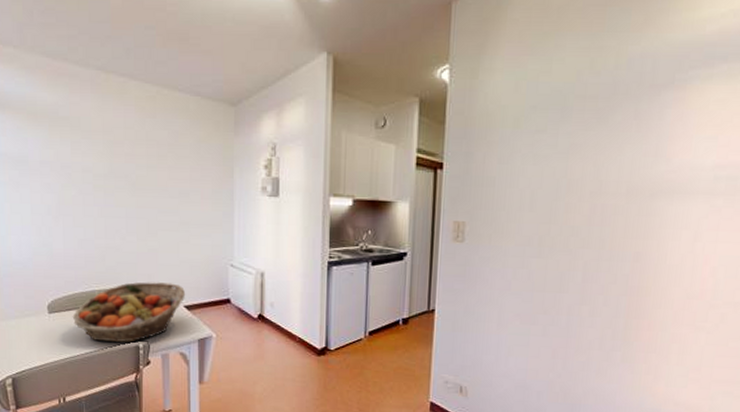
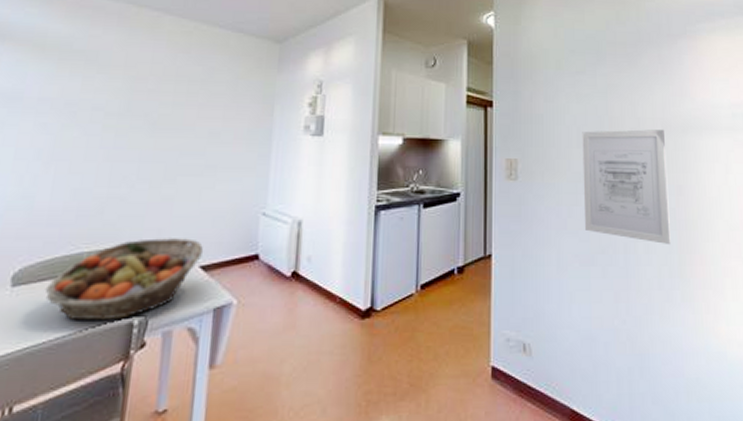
wall art: none [529,193,629,310] -> present [582,129,671,245]

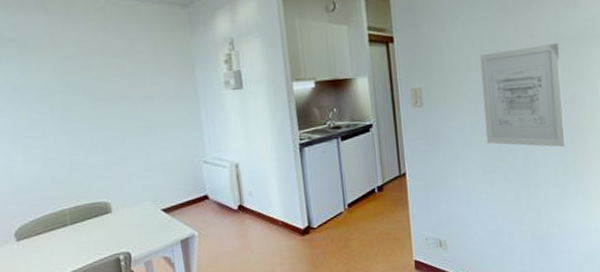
fruit basket: present [45,238,203,321] -> none [43,189,161,261]

